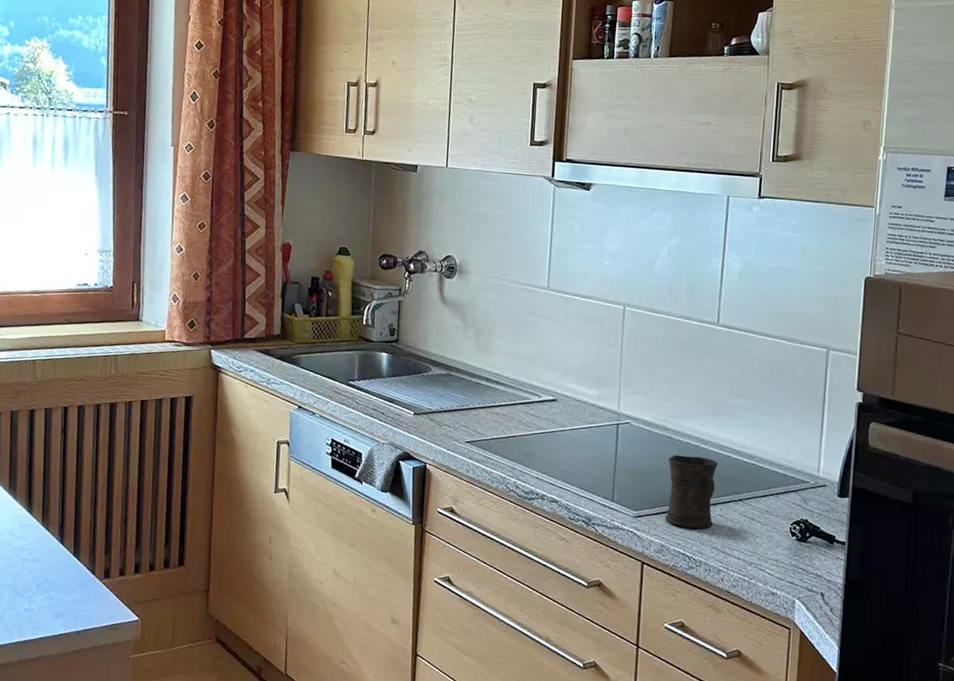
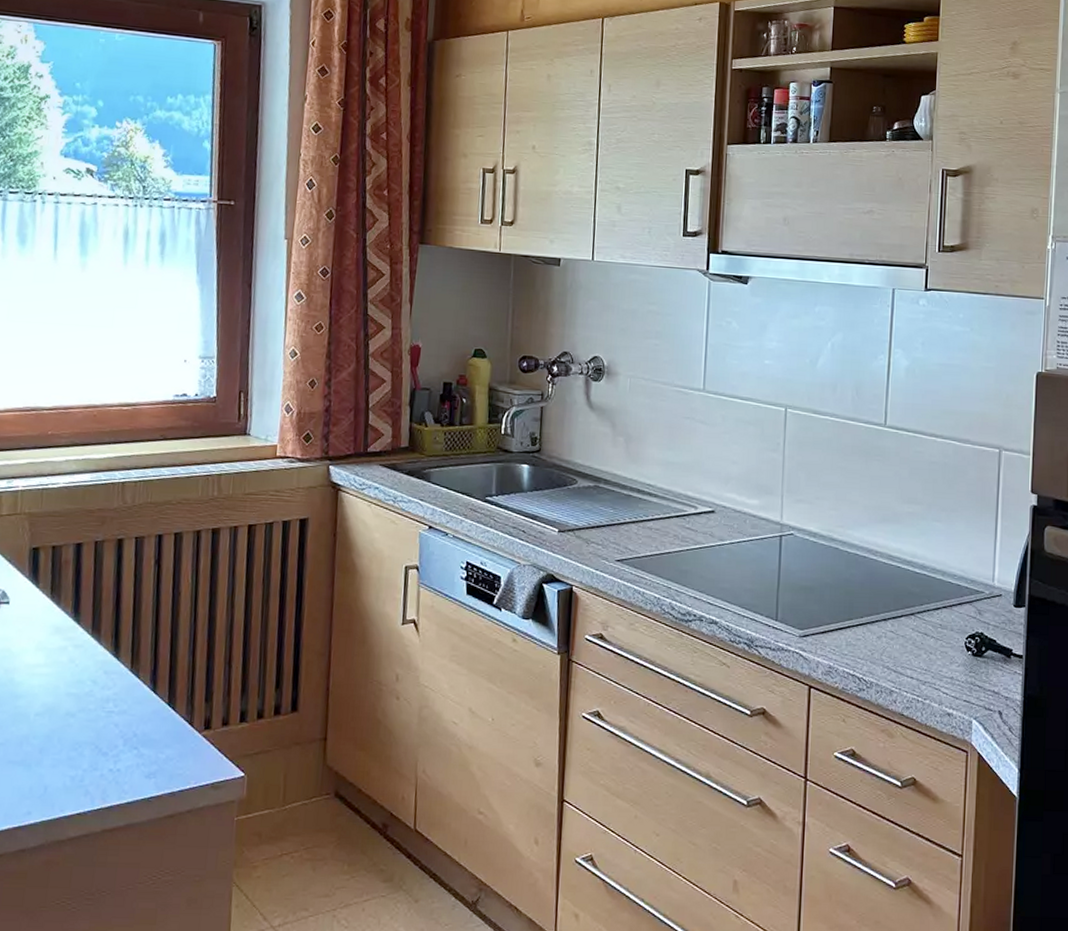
mug: present [664,455,718,529] -> none [832,567,888,647]

